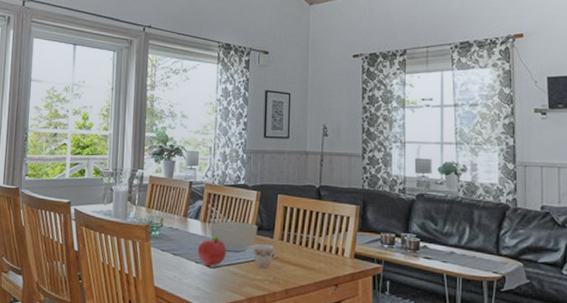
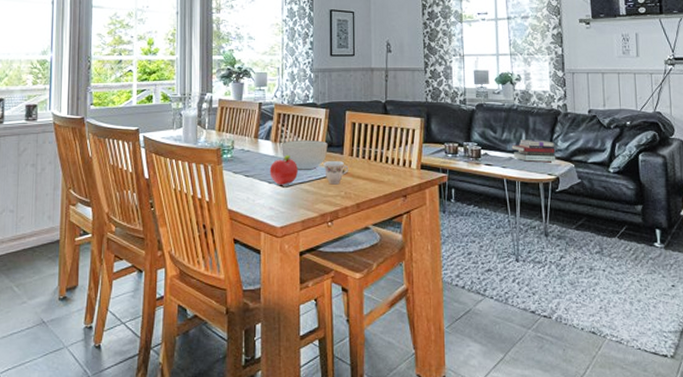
books: none [453,234,503,260] -> present [511,140,556,163]

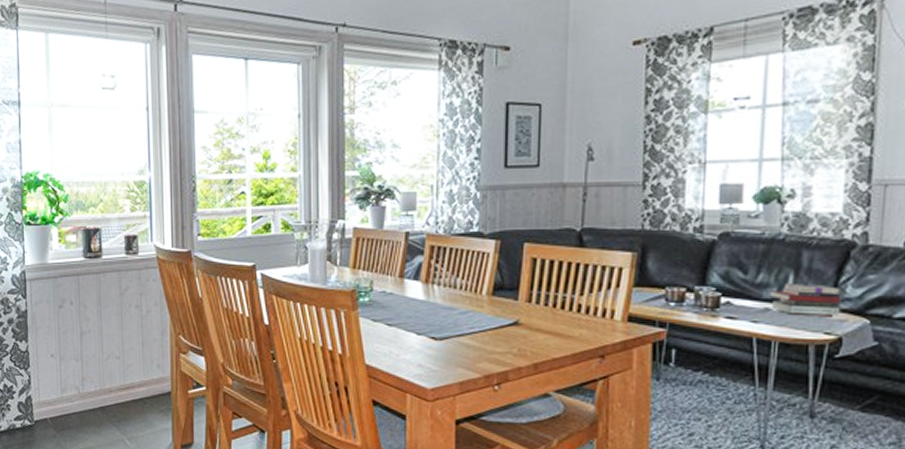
fruit: present [269,155,298,185] -> none [418,300,455,337]
bowl: present [280,140,328,171] -> none [433,281,497,321]
teacup: present [323,161,349,185] -> none [490,308,525,339]

